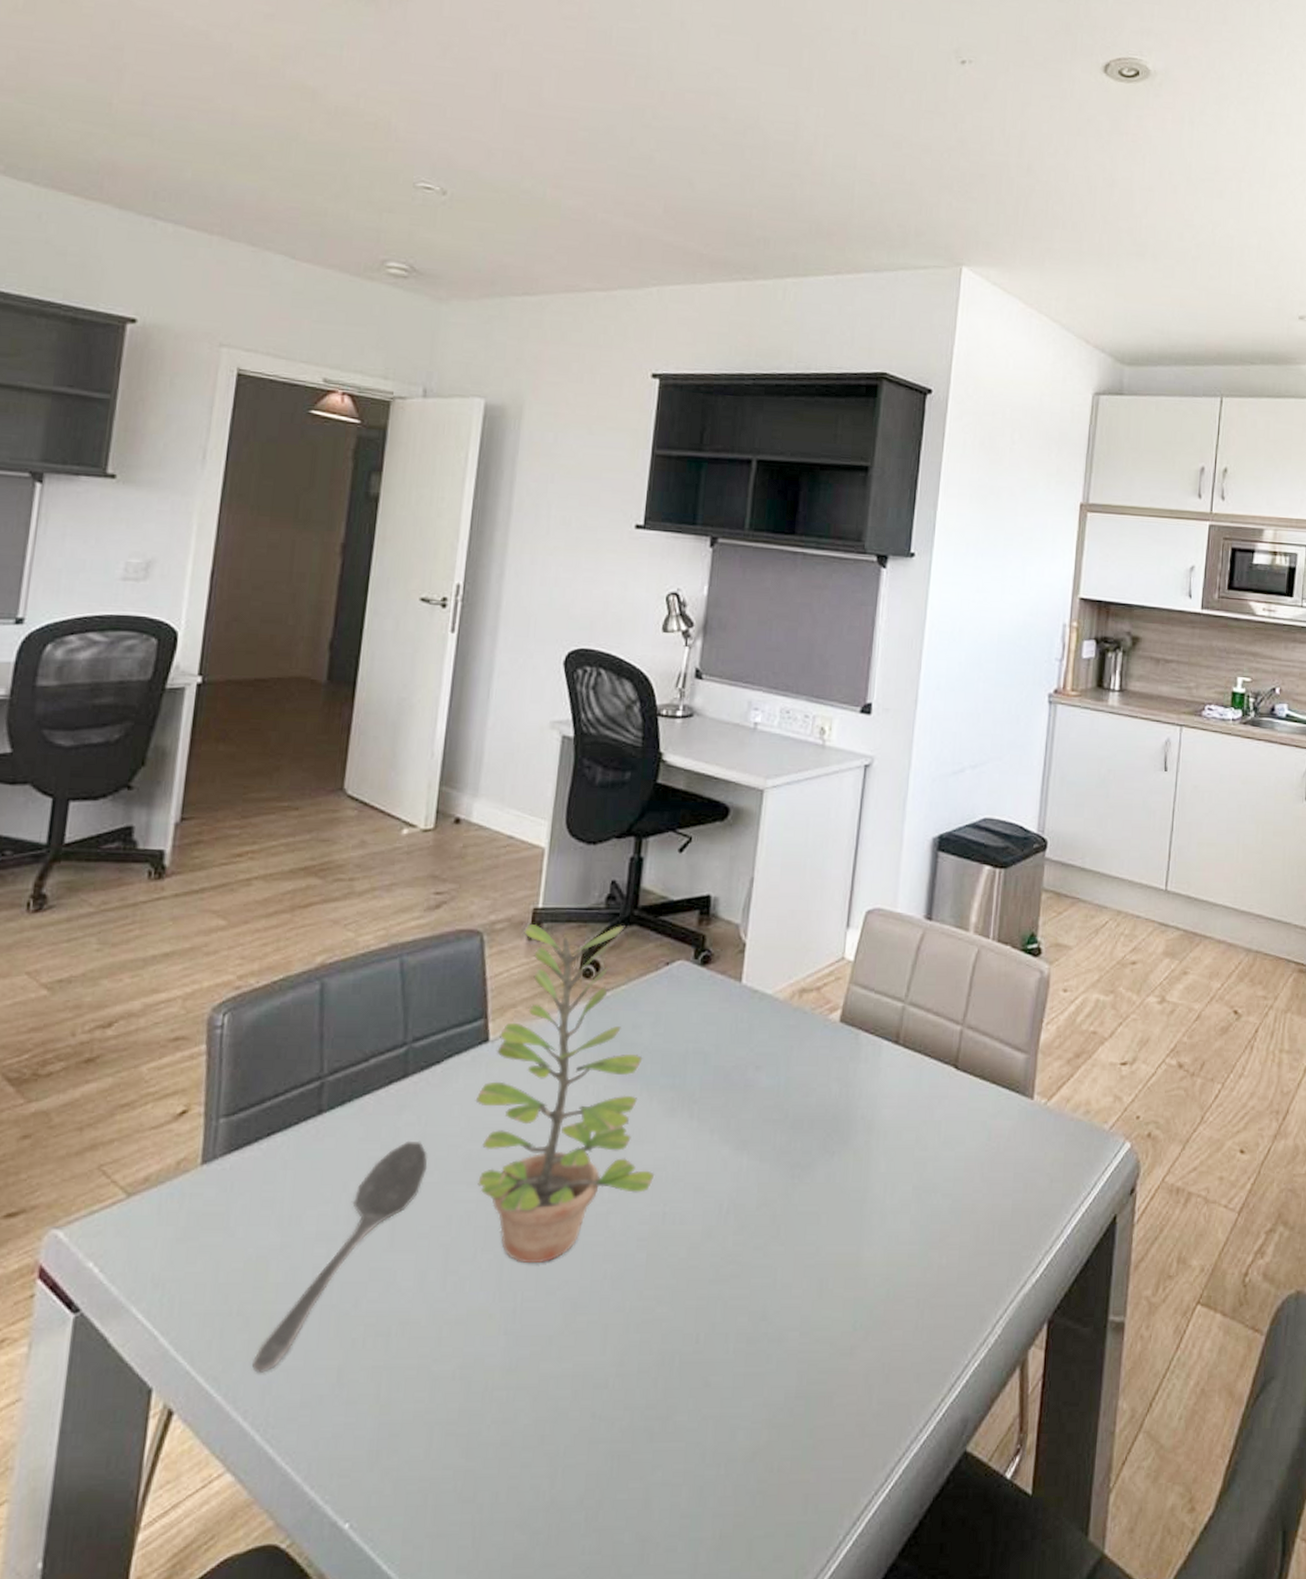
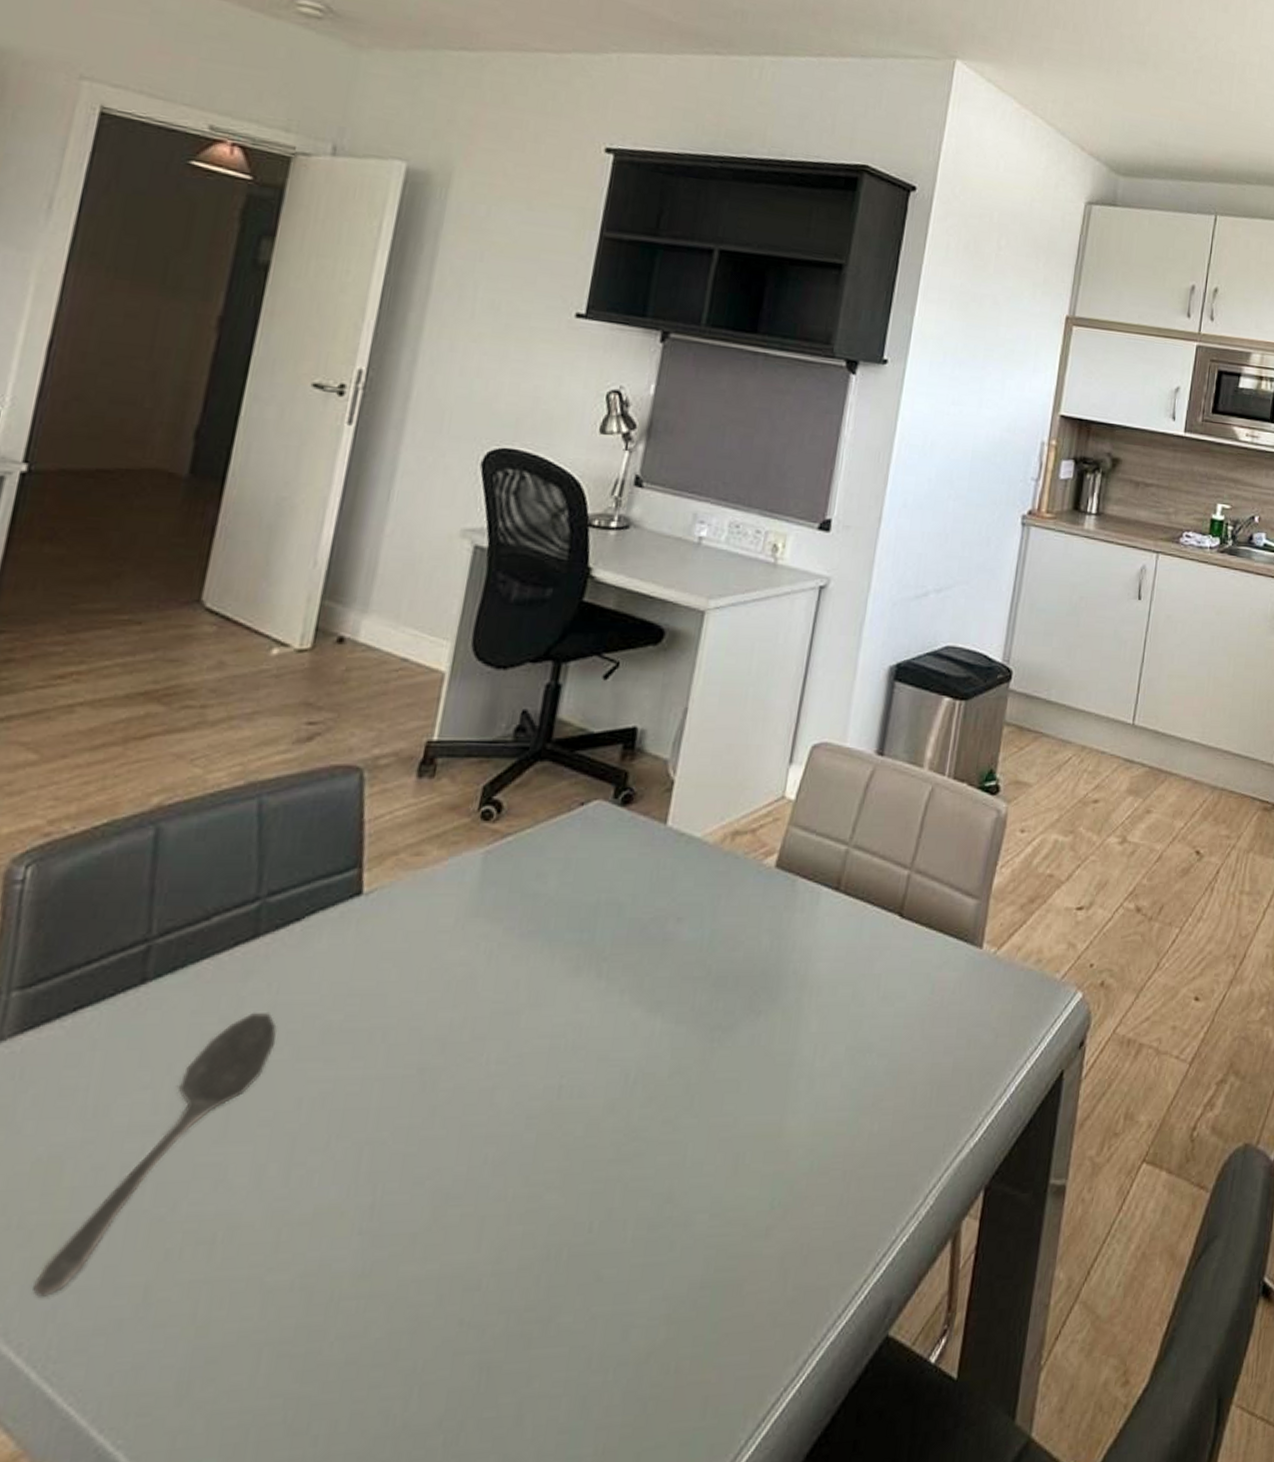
plant: present [475,923,655,1263] -> none [337,758,553,1150]

